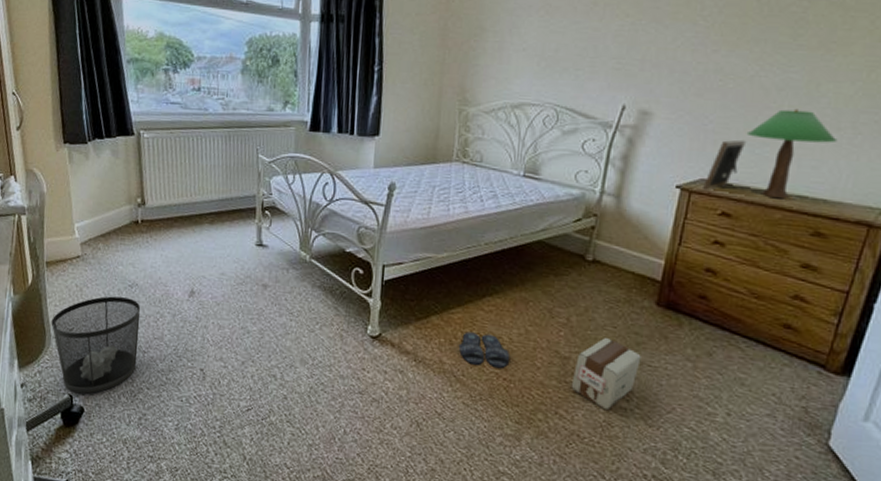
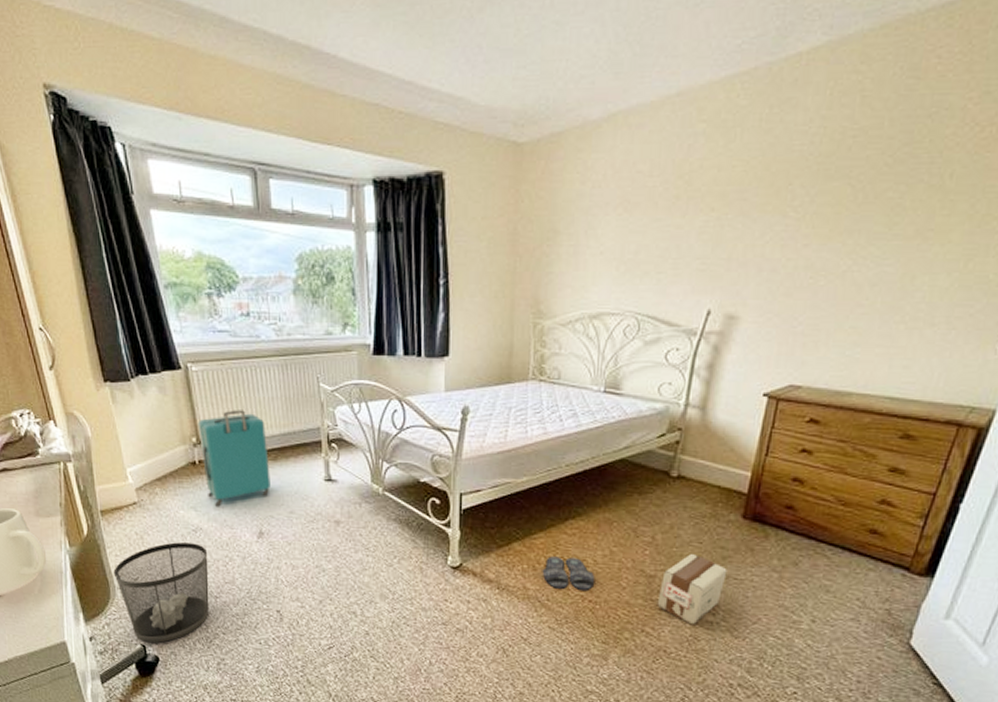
suitcase: none [144,175,206,265] -> present [198,410,271,507]
picture frame: present [703,139,747,191] -> none [791,341,838,397]
table lamp: present [746,108,838,200] -> none [836,305,931,402]

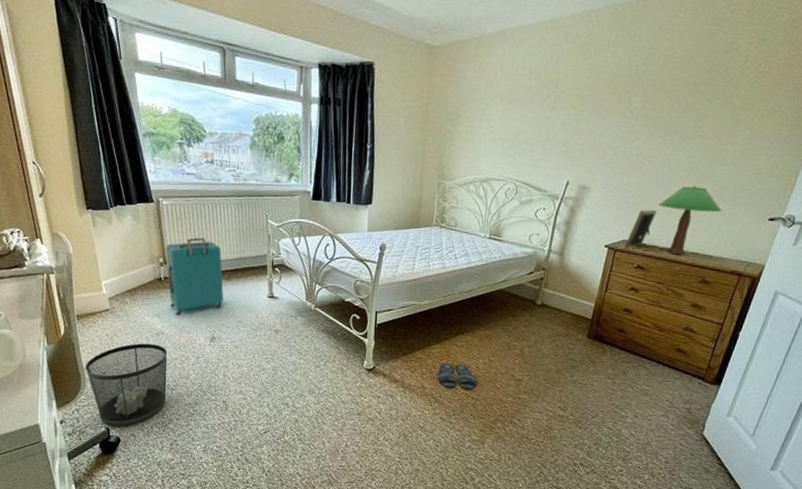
box: present [657,554,727,625] -> none [522,364,575,418]
picture frame: none [791,341,838,397] -> present [624,209,658,249]
table lamp: none [836,305,931,402] -> present [658,185,722,256]

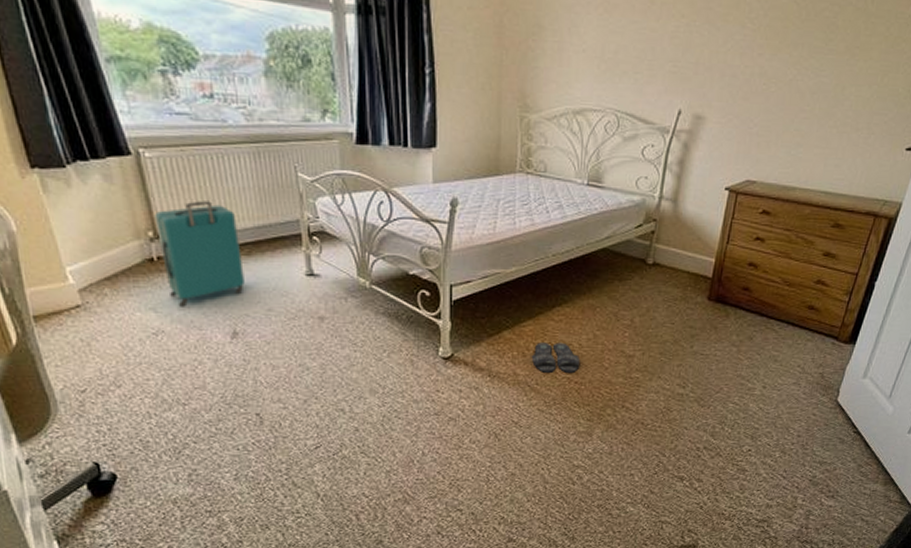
waste bin: present [85,343,168,427] -> none [53,348,177,460]
picture frame: present [624,209,658,249] -> none [748,141,785,191]
table lamp: present [658,185,722,256] -> none [784,111,856,196]

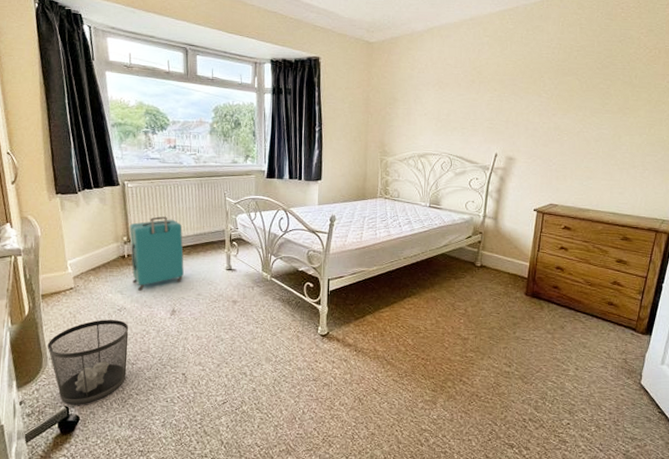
waste bin: none [53,348,177,460] -> present [47,320,129,405]
slippers: present [531,342,581,374] -> none [388,325,426,352]

